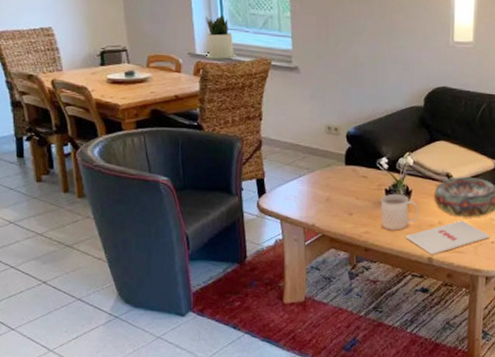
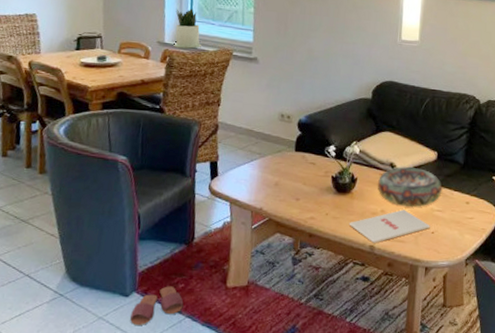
slippers: none [189,304,241,343] -> present [130,286,184,325]
mug: present [380,193,419,232] -> none [326,180,363,218]

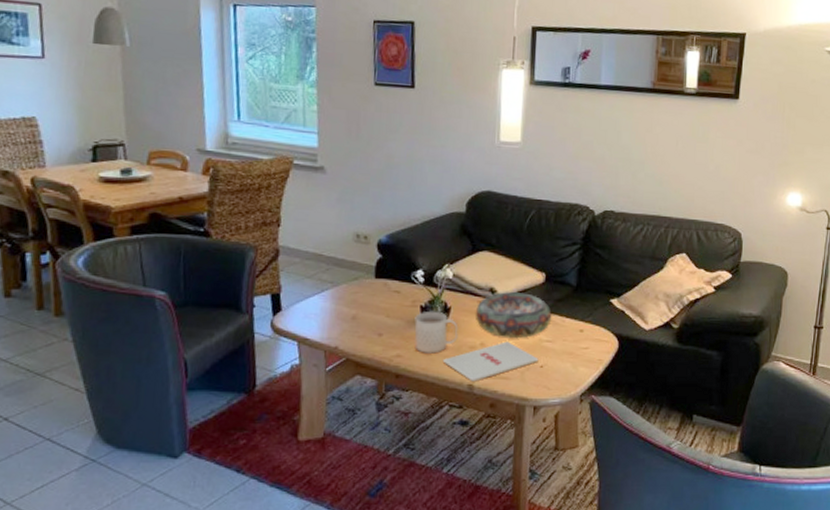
slippers: present [130,286,184,325] -> none [182,443,247,490]
planter: present [173,9,201,50] -> none [218,107,253,158]
mug: none [326,180,363,218] -> present [414,310,459,355]

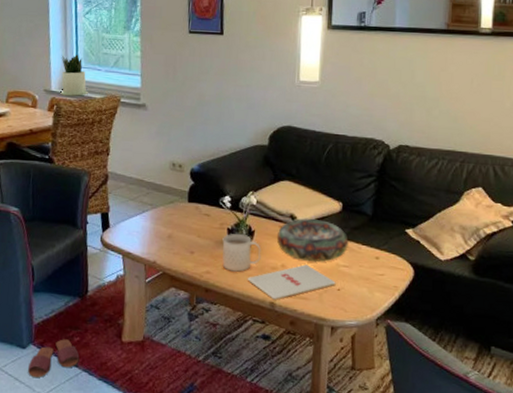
slippers: none [182,443,247,490] -> present [28,339,80,378]
planter: none [218,107,253,158] -> present [60,55,88,97]

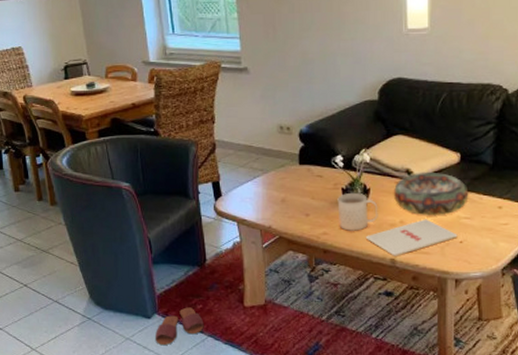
planter: present [60,55,88,97] -> none [156,22,187,67]

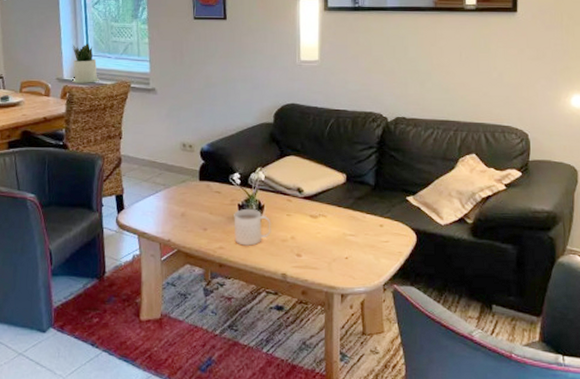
slippers: present [155,307,204,345] -> none [49,321,99,360]
planter: none [156,22,187,67] -> present [72,44,99,84]
magazine: present [365,219,458,256] -> none [259,235,344,271]
decorative bowl: present [393,173,469,215] -> none [285,191,354,232]

